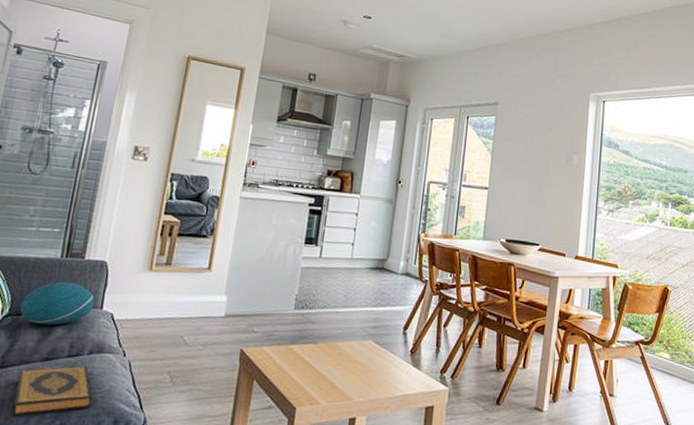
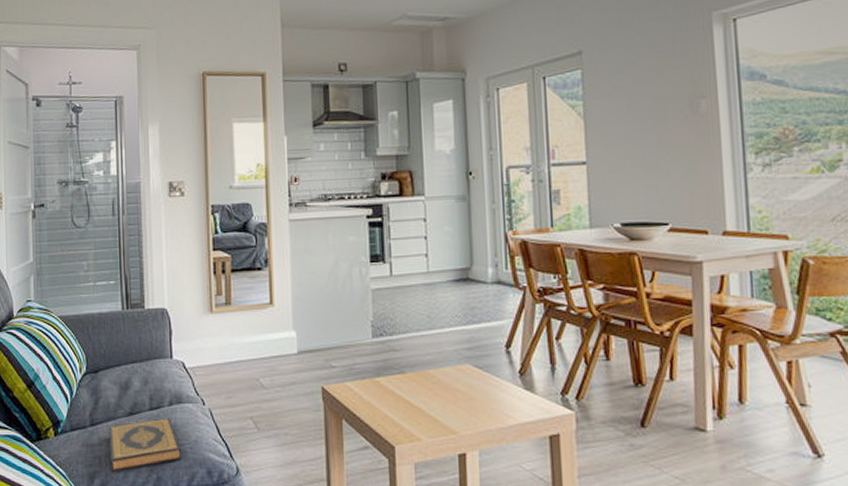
cushion: present [20,281,95,325] -> none [95,334,164,379]

